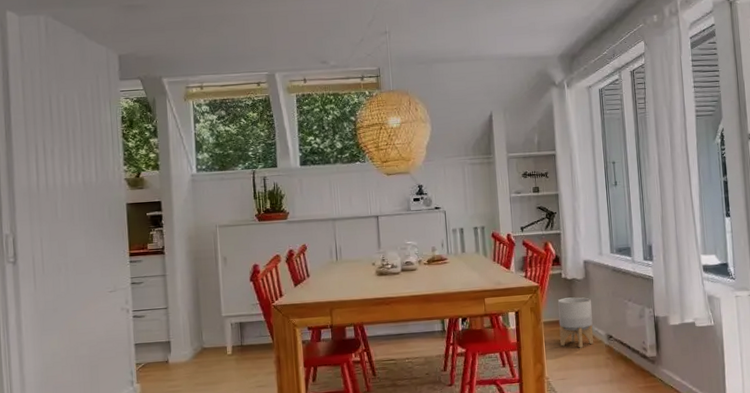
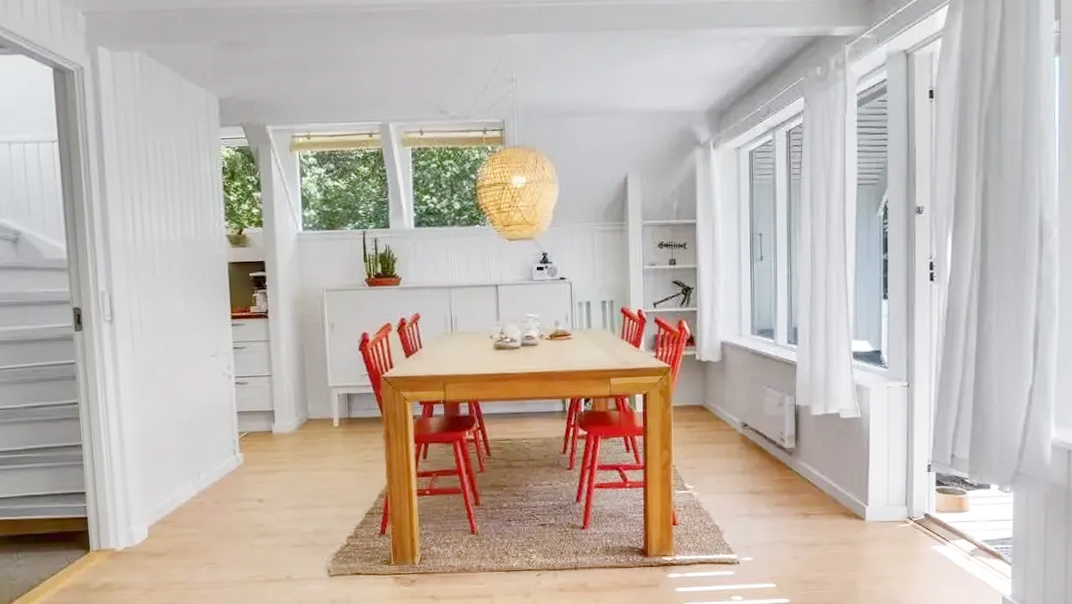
planter: present [558,297,594,348] -> none [689,381,728,436]

